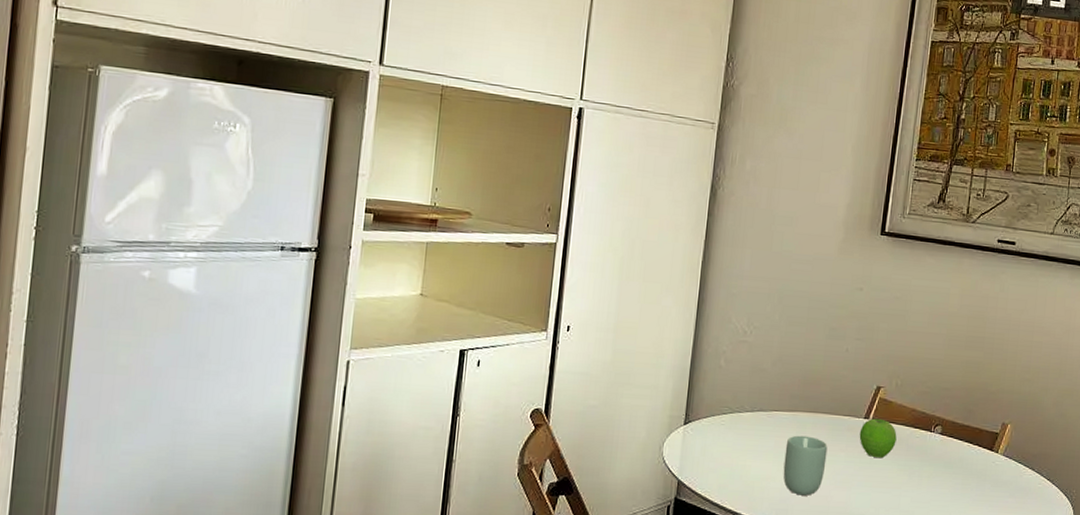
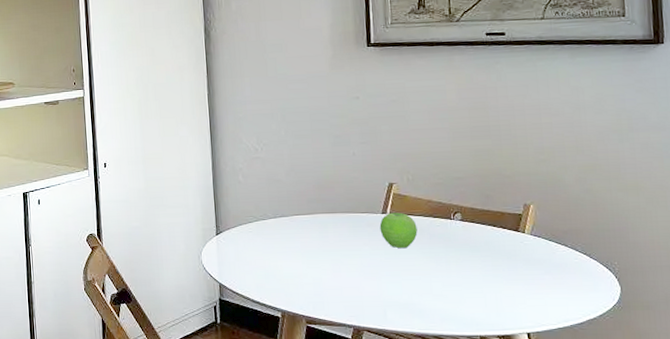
cup: present [783,435,828,496] -> none [311,234,353,288]

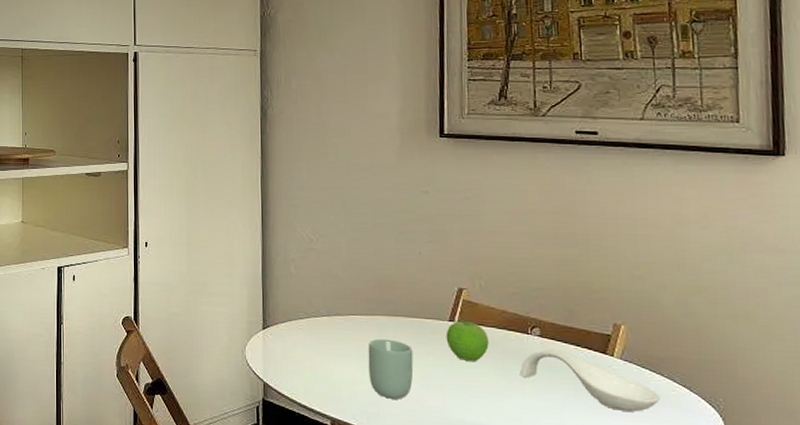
cup: none [311,234,353,288] -> present [368,338,414,399]
spoon rest: none [445,231,565,281] -> present [520,349,660,412]

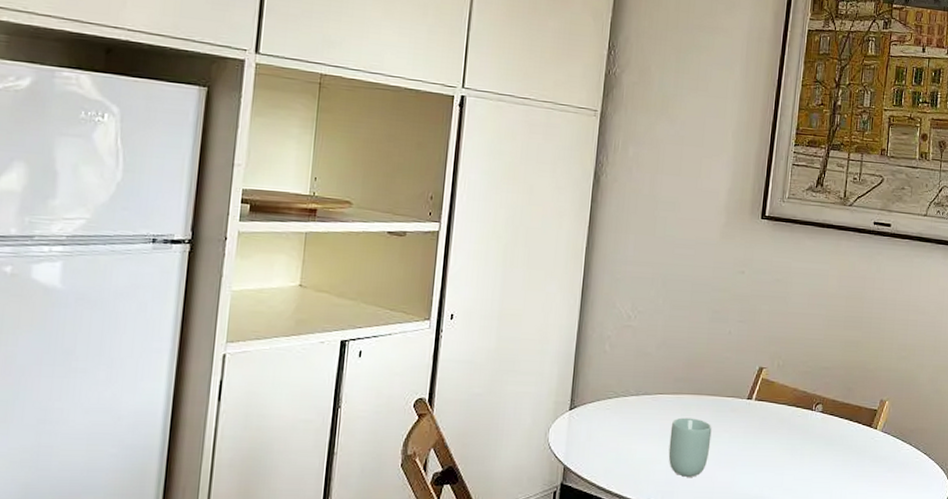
fruit: present [446,321,489,362] -> none [742,399,779,438]
spoon rest: present [520,349,660,412] -> none [801,424,907,478]

